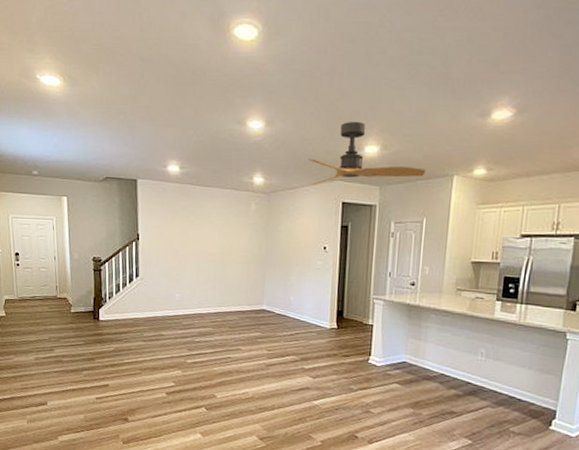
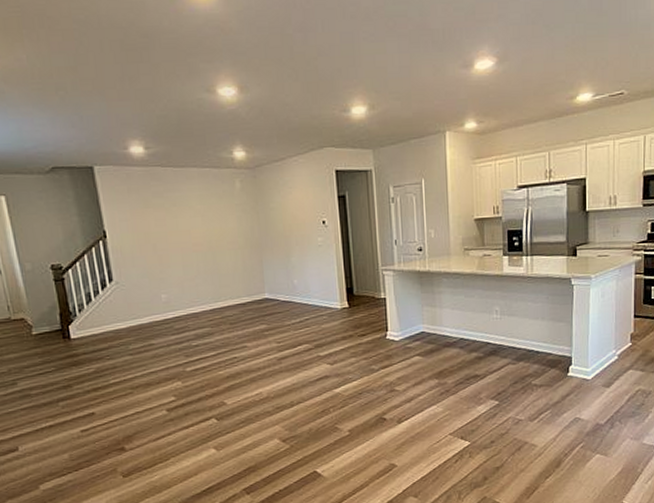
ceiling fan: present [308,121,426,185] -> none [292,80,417,155]

